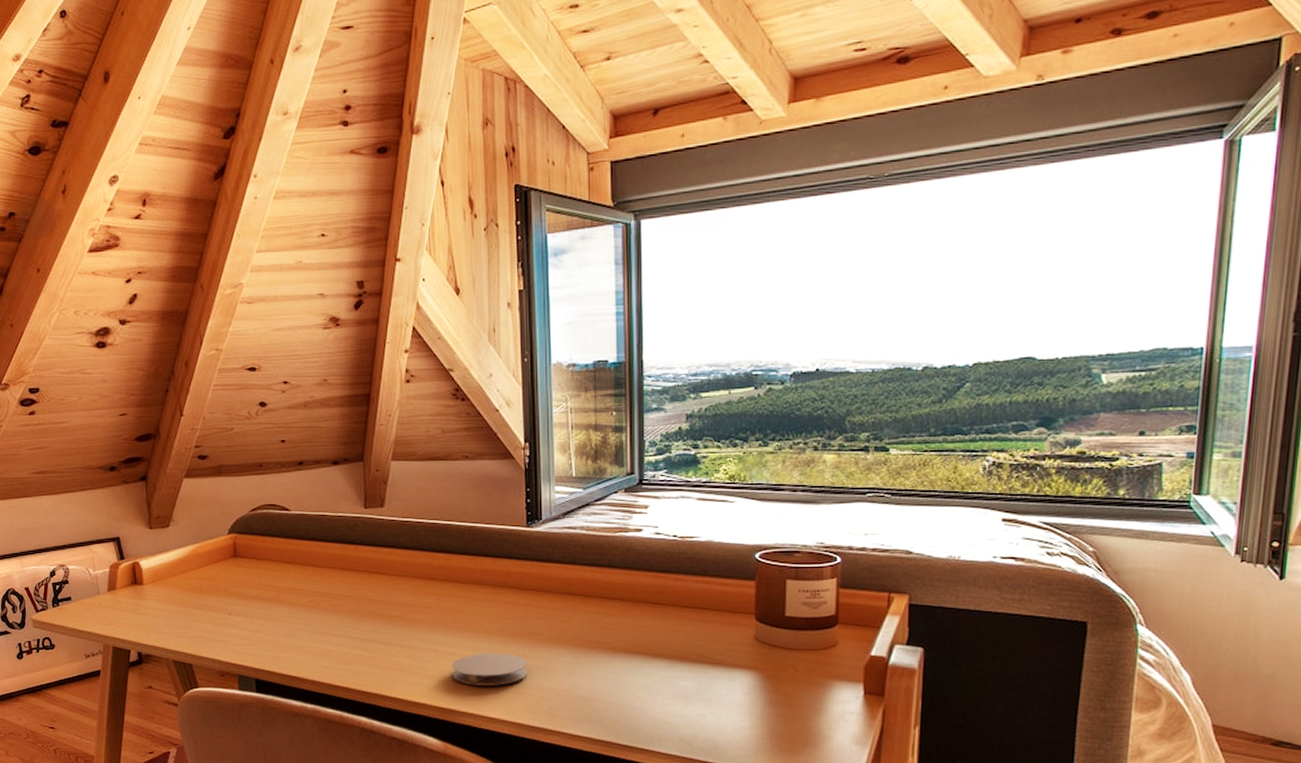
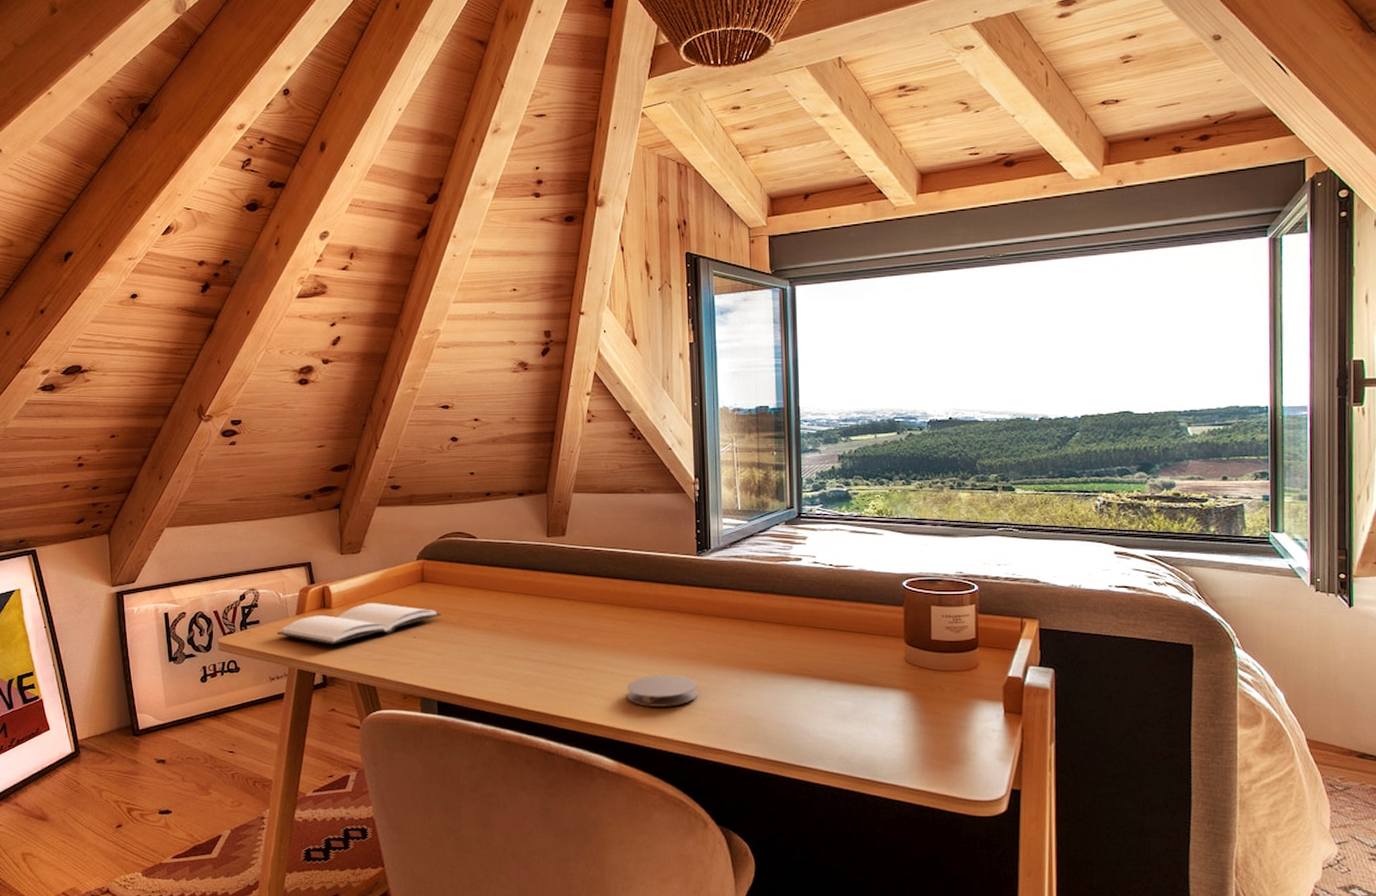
book: none [89,579,257,622] -> present [276,603,442,645]

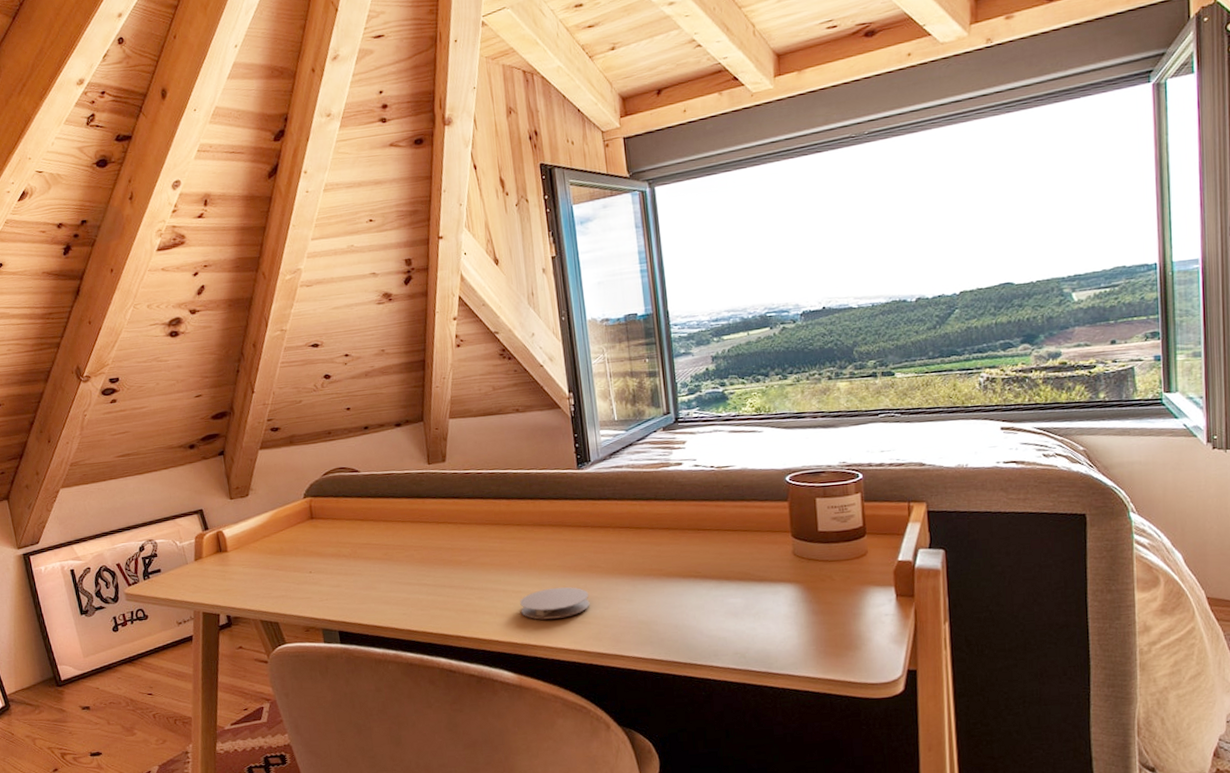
book: present [276,603,442,645] -> none [178,542,334,587]

